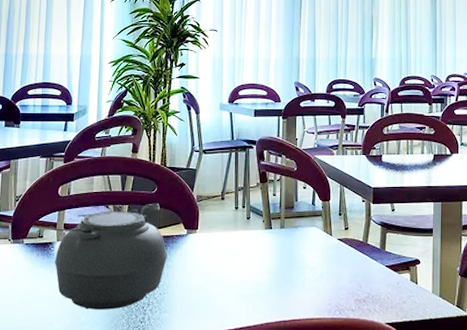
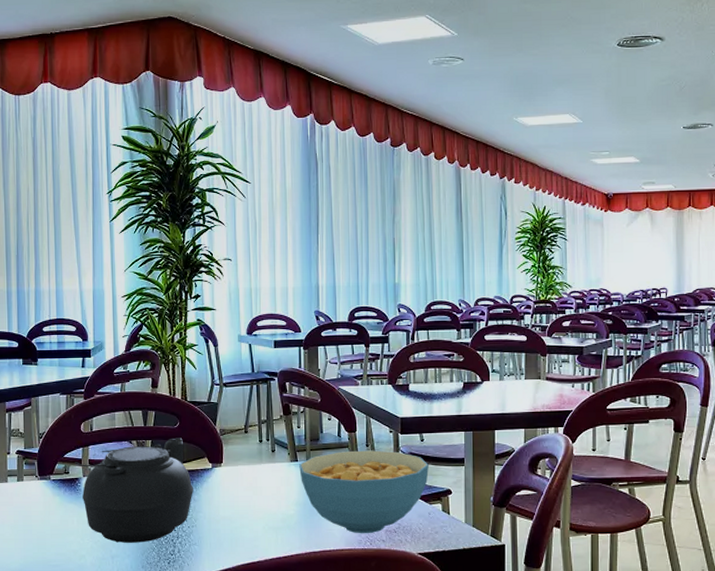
cereal bowl: none [273,219,399,303] -> present [299,450,429,534]

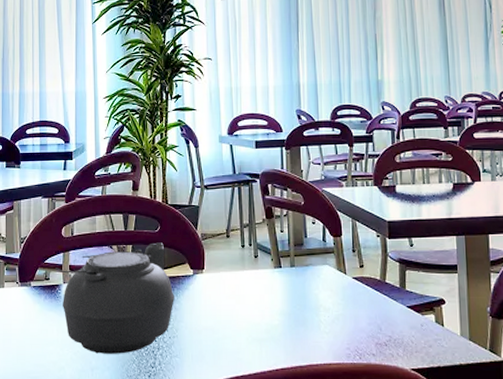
cereal bowl: present [299,450,429,534] -> none [283,256,420,347]

